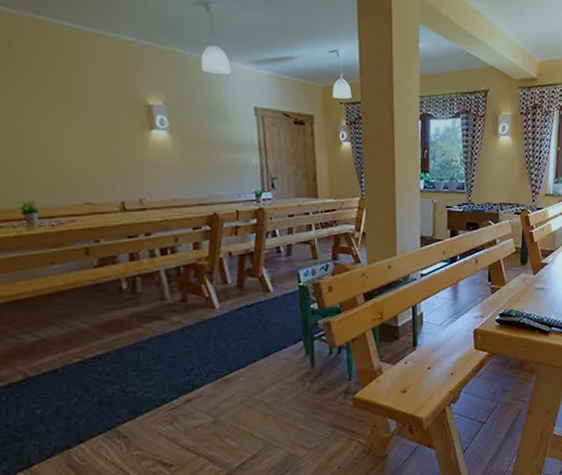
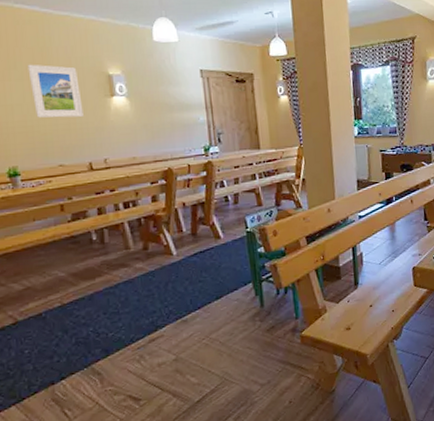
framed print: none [50,85,117,150] -> present [27,64,84,118]

